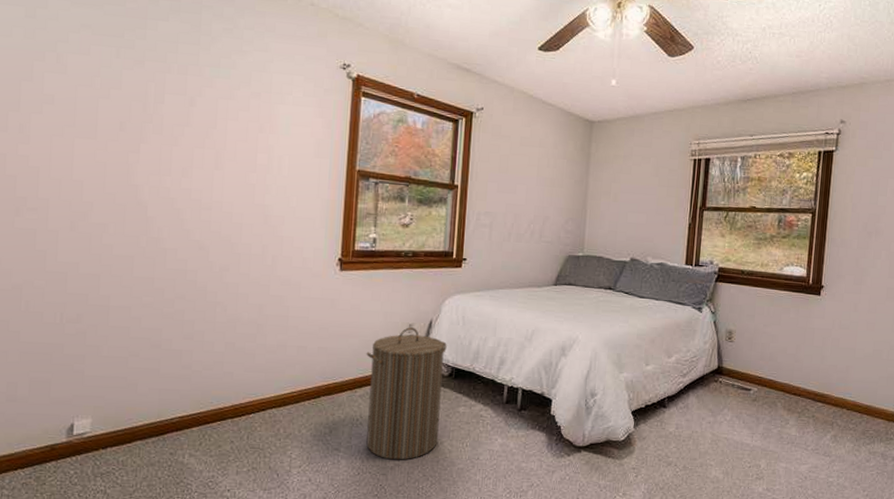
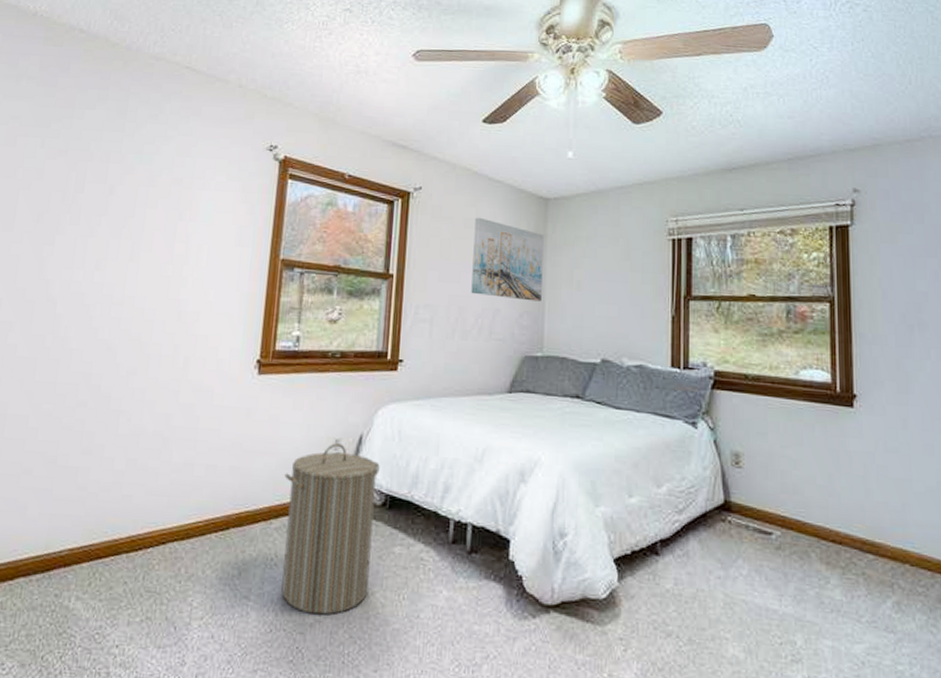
wall art: none [525,136,588,210] -> present [471,217,544,302]

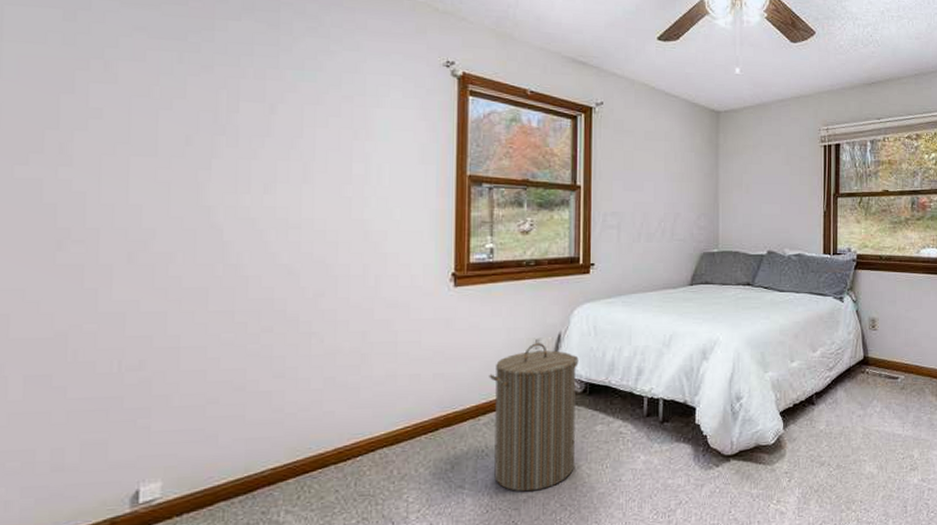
wall art: present [471,217,544,302] -> none [654,130,717,204]

